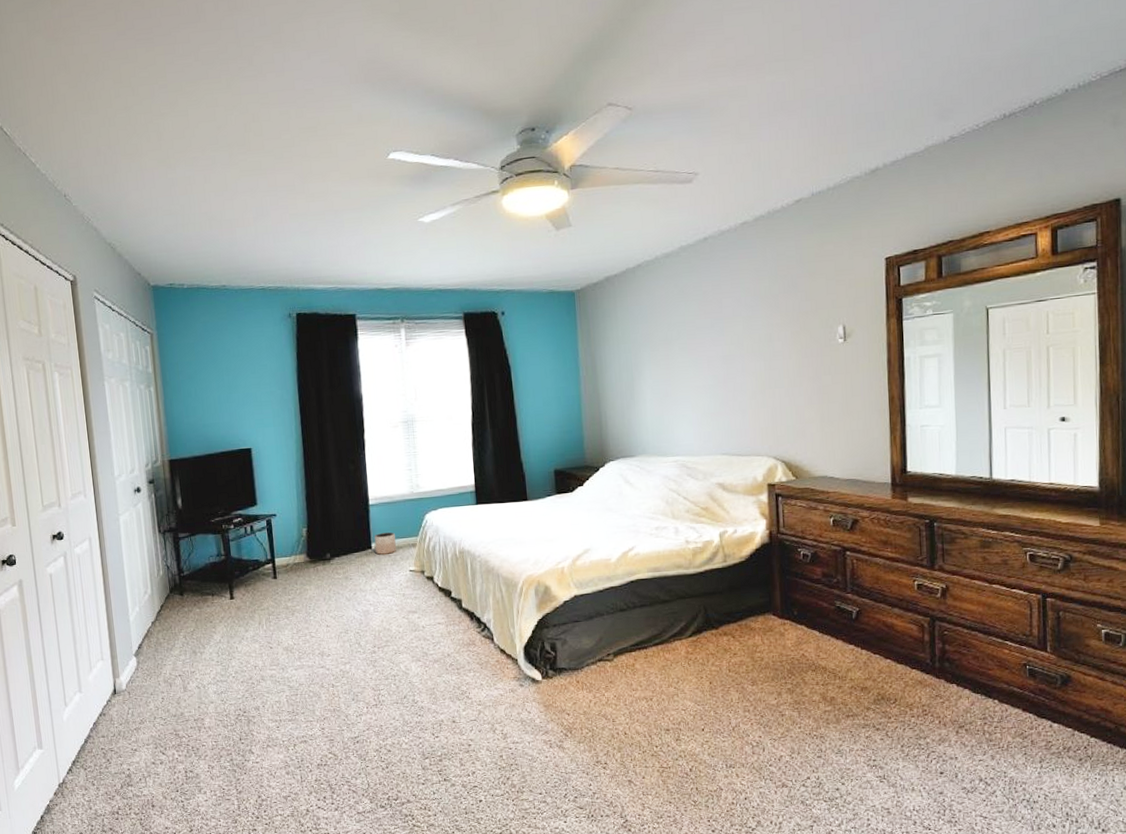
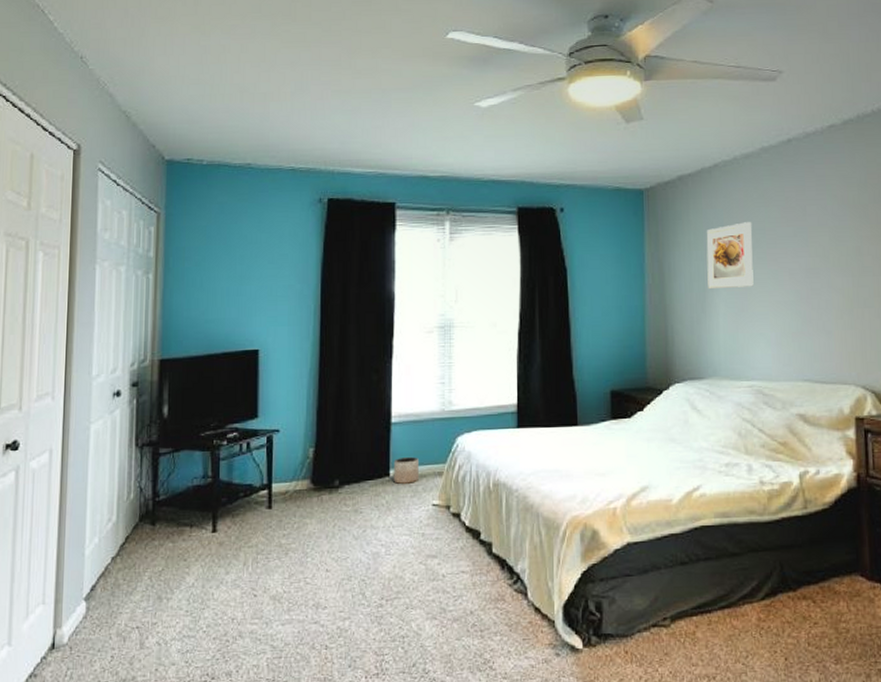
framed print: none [633,316,676,378] -> present [706,222,754,290]

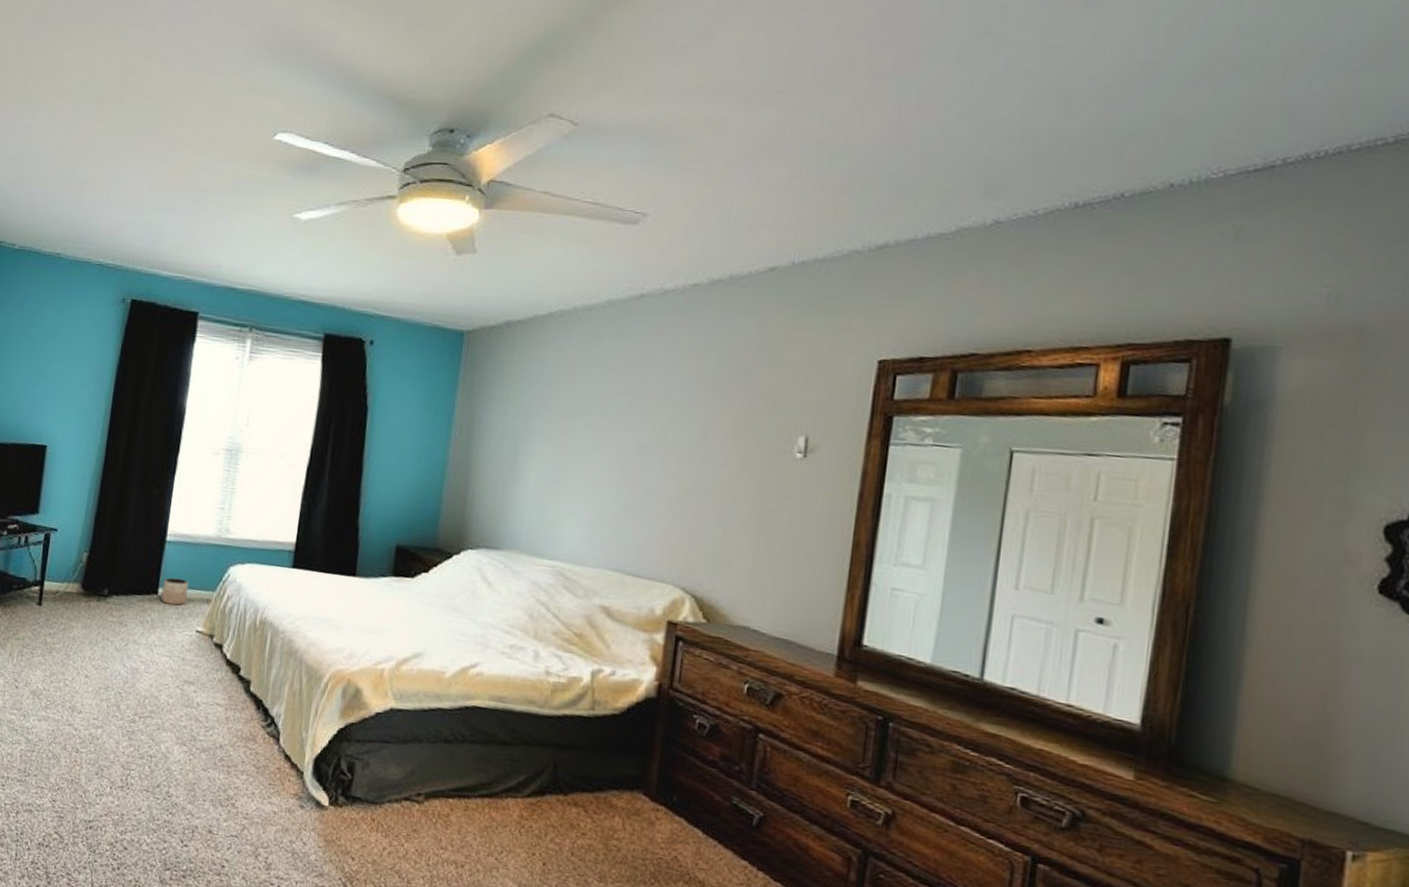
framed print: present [706,222,754,290] -> none [520,382,583,457]

